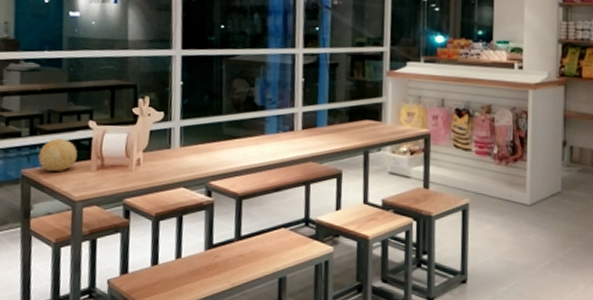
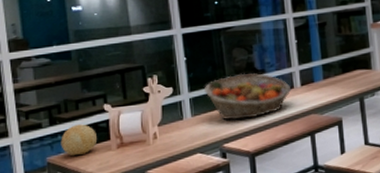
fruit basket: none [197,107,292,157] -> present [205,73,292,120]

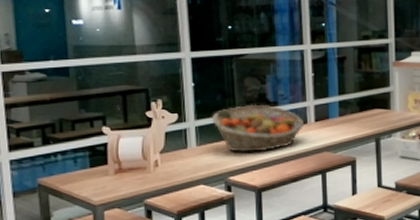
decorative ball: present [60,124,97,157] -> none [53,146,93,179]

